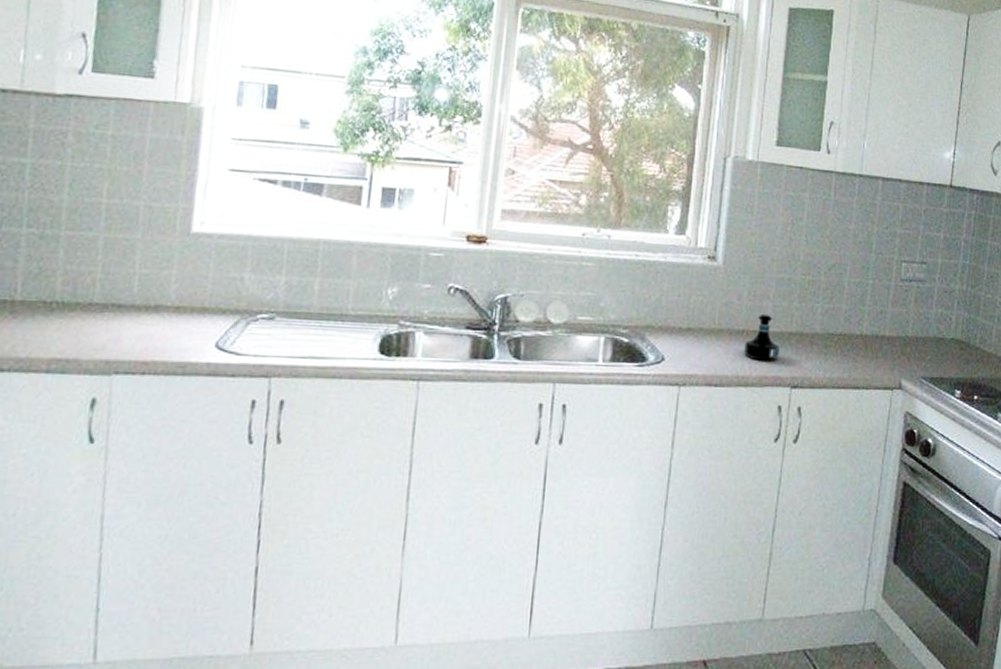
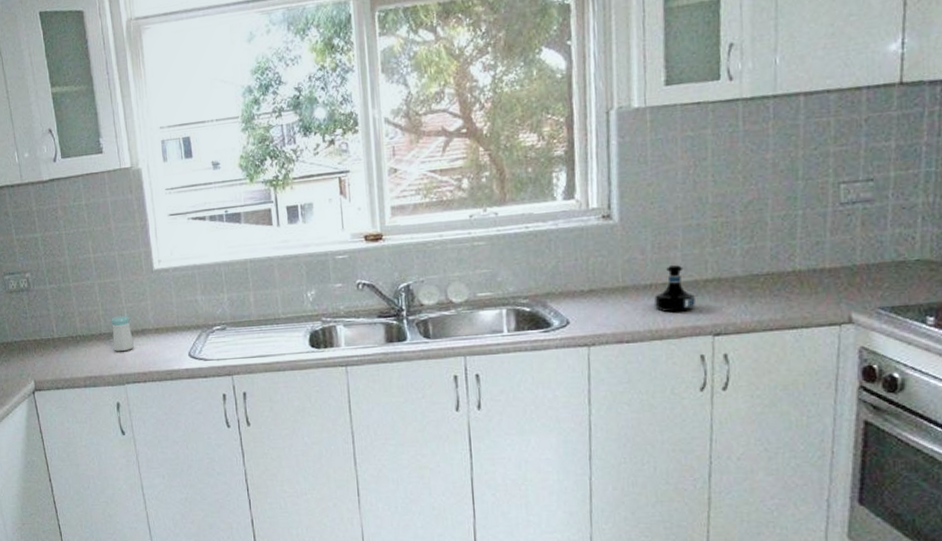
salt shaker: none [106,283,140,331] -> present [111,315,134,352]

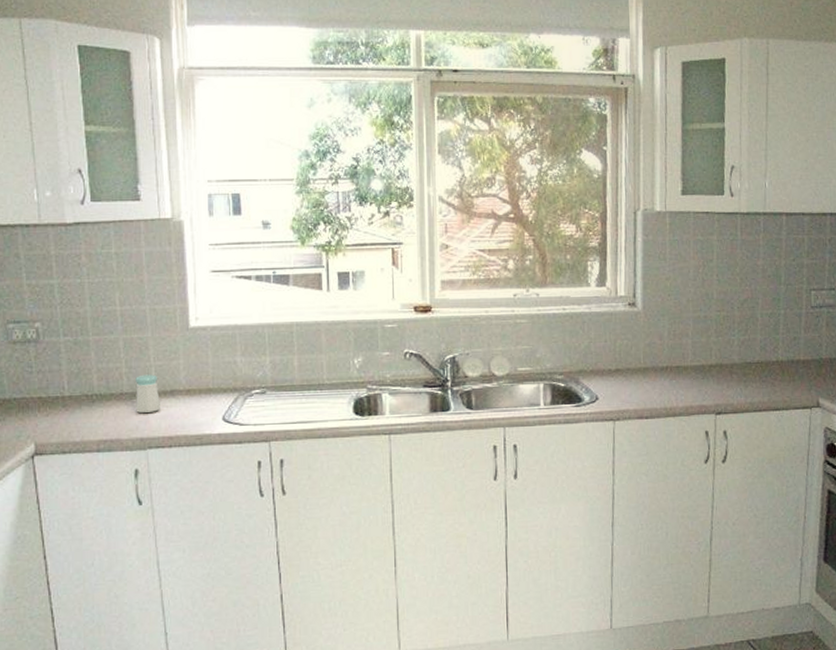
tequila bottle: present [654,264,695,313] -> none [669,350,702,393]

